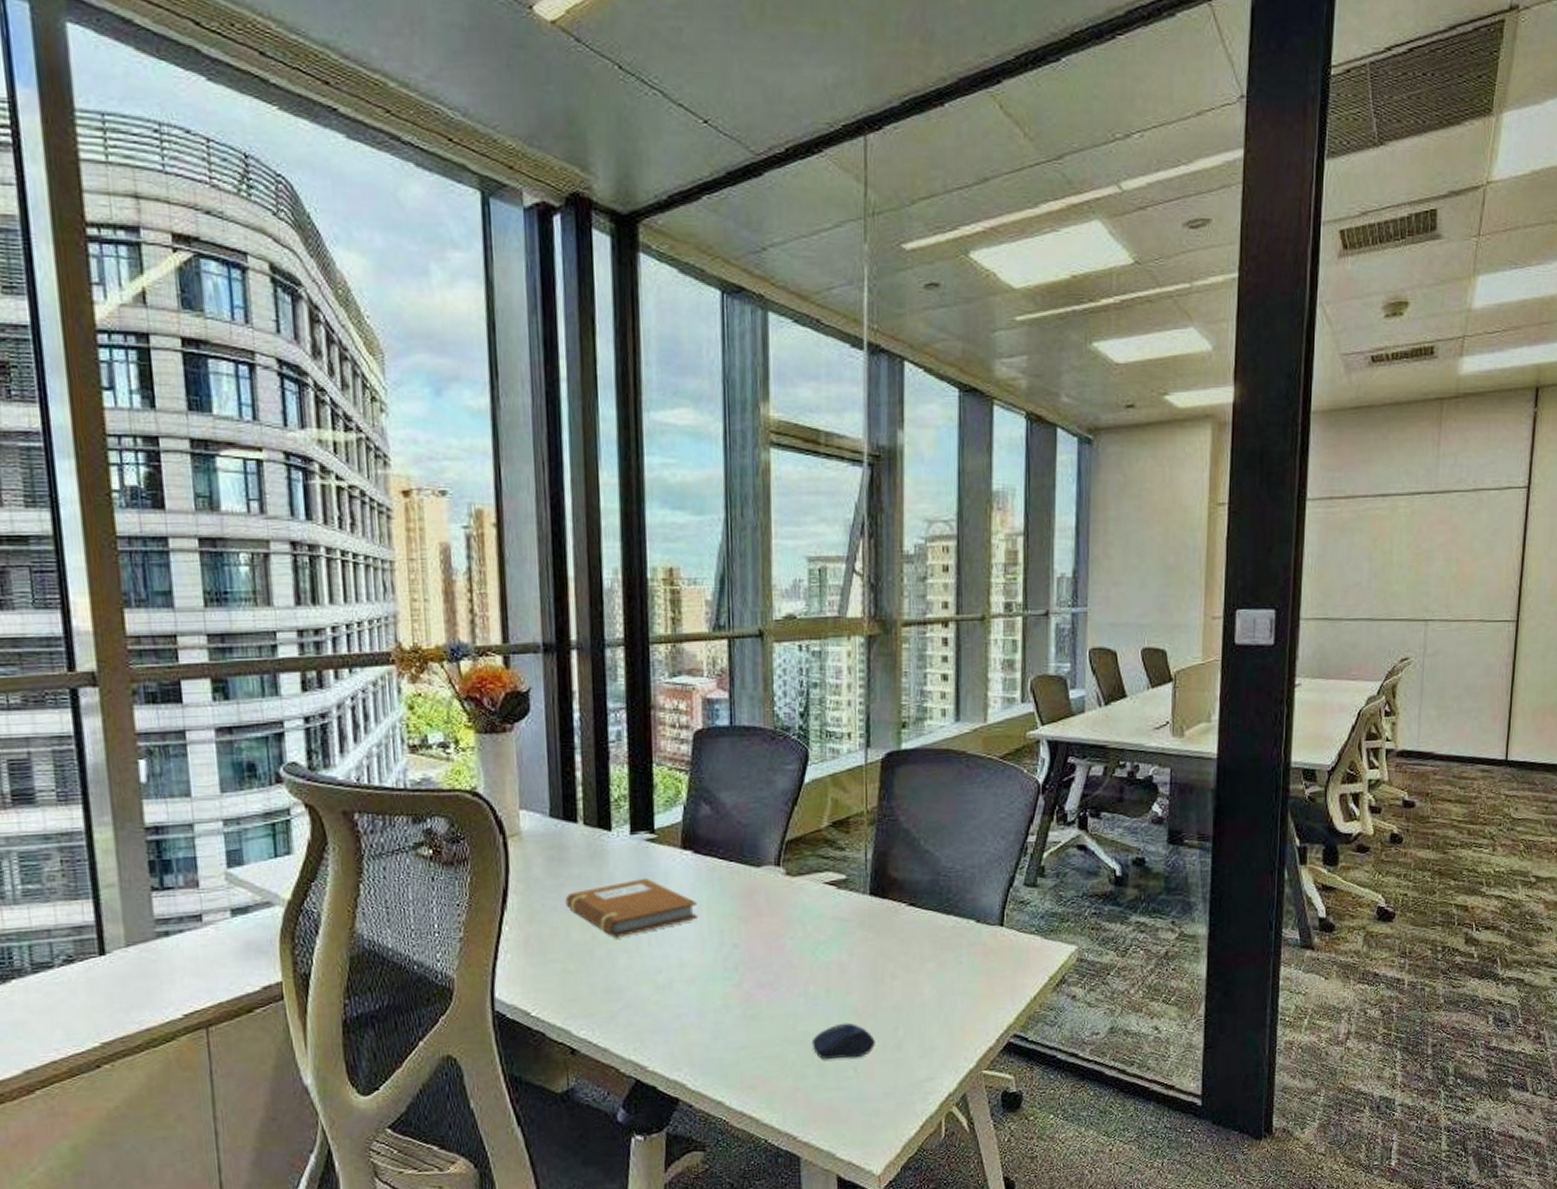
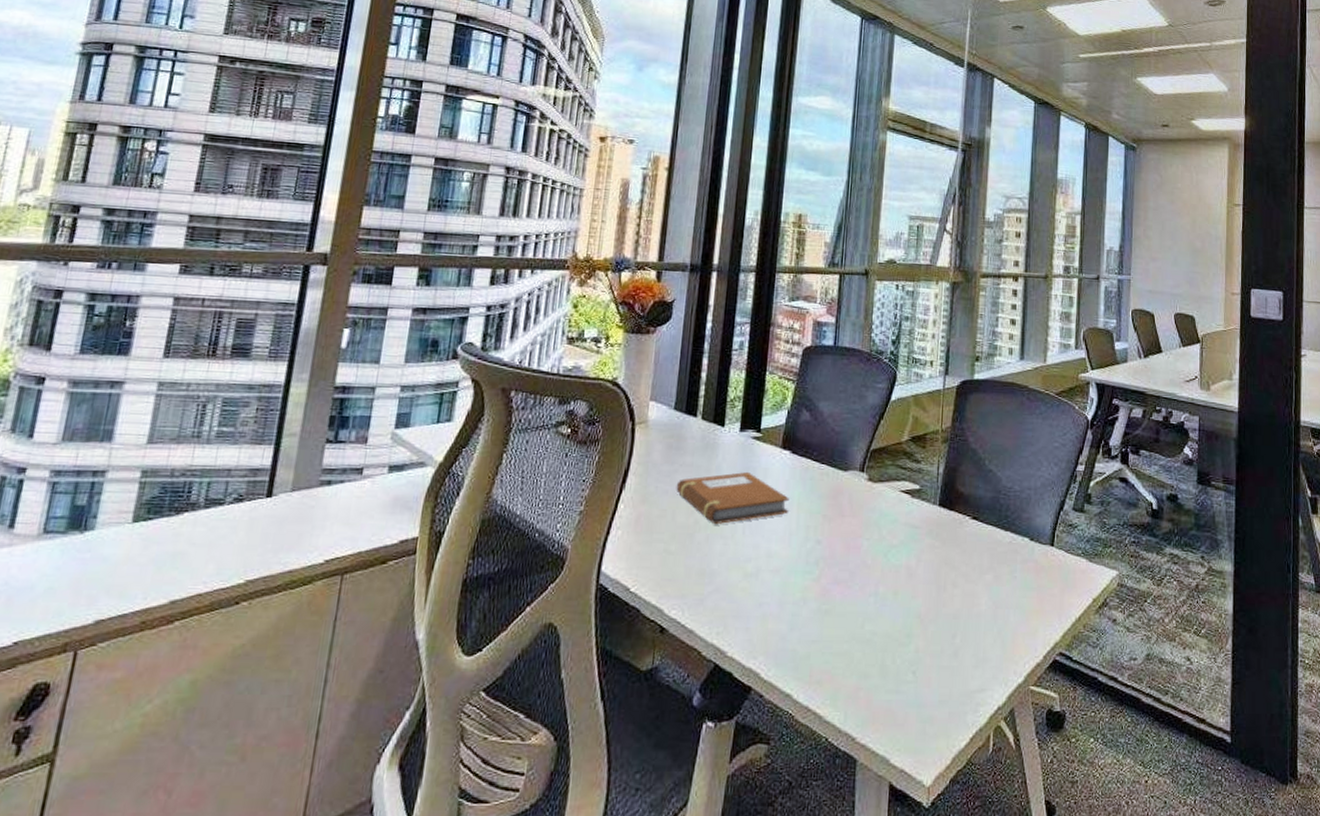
computer mouse: present [811,1022,875,1059] -> none [877,626,934,662]

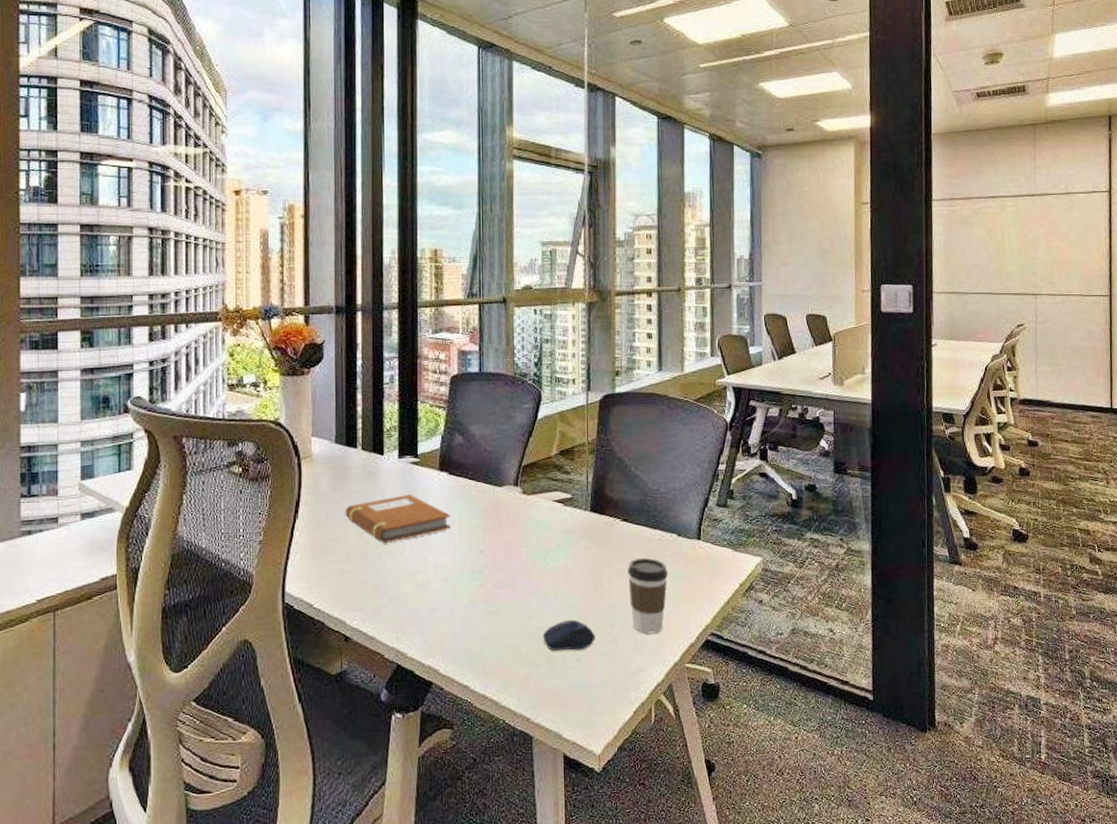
computer mouse: none [877,626,934,662] -> present [542,619,595,651]
coffee cup: none [974,561,1017,649] -> present [628,557,668,634]

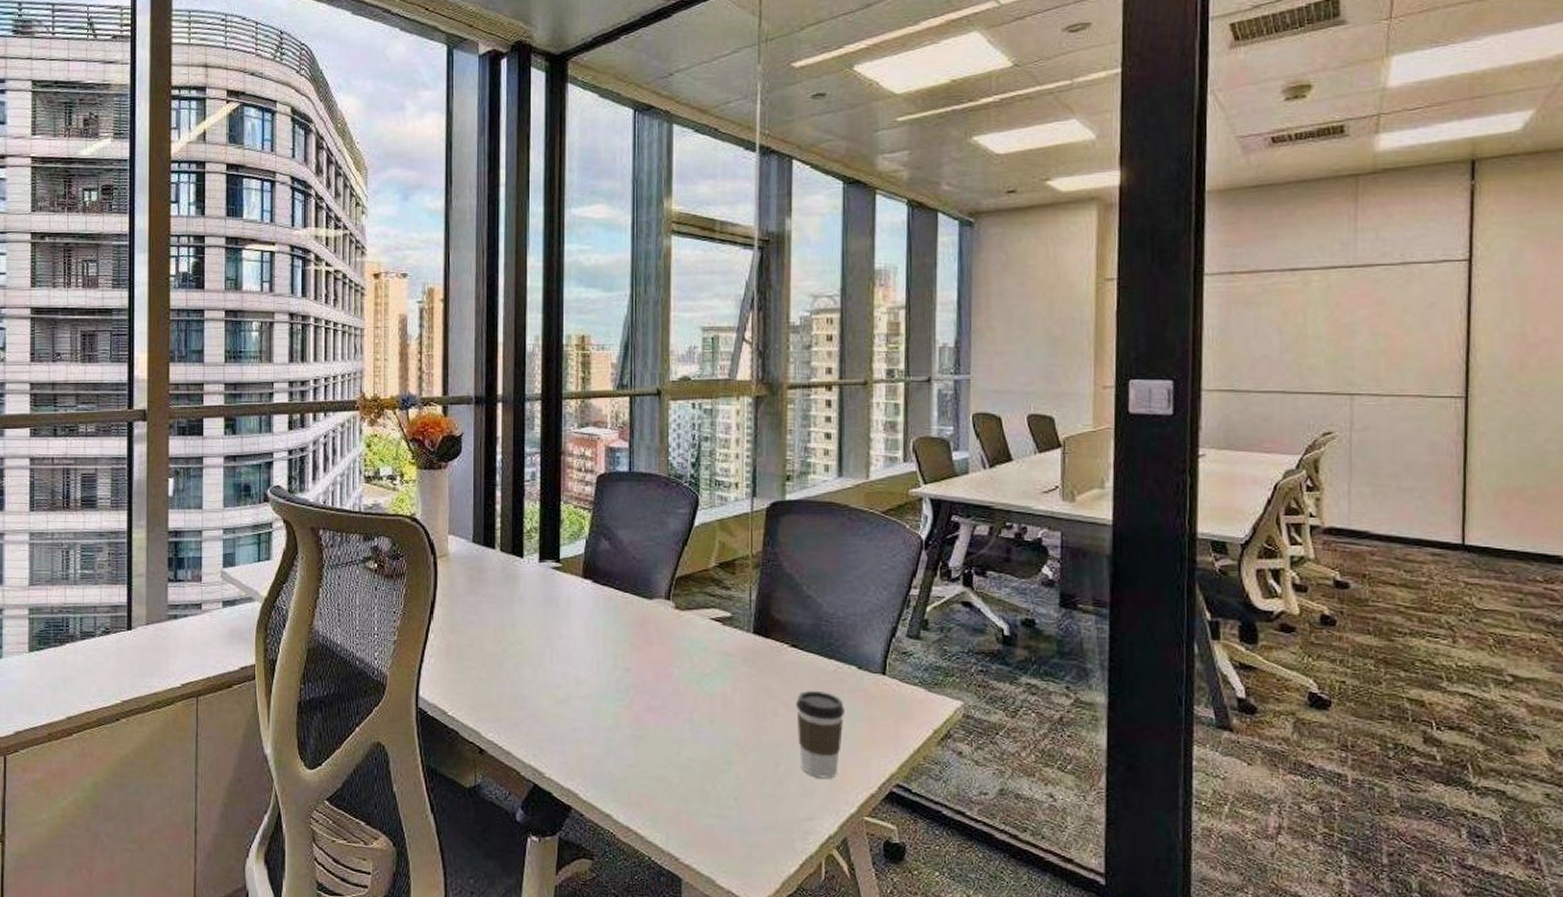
notebook: present [345,495,451,543] -> none [481,602,594,652]
computer mouse: present [542,619,595,651] -> none [695,753,756,789]

